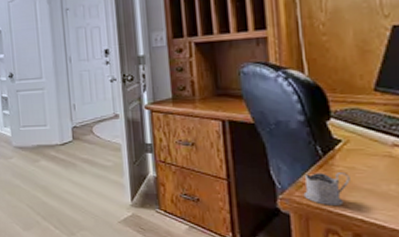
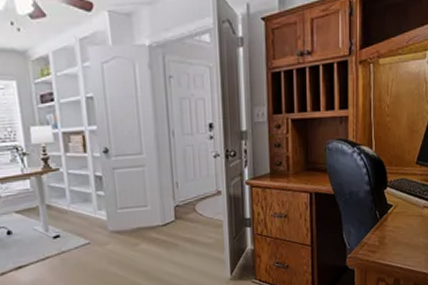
tea glass holder: present [303,173,350,205] -> none [365,231,396,259]

